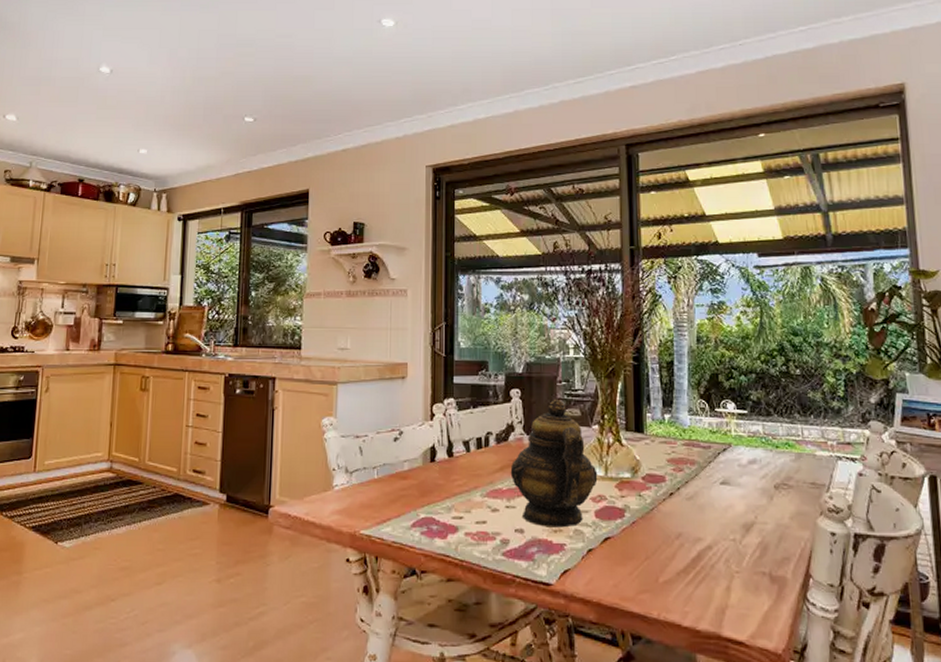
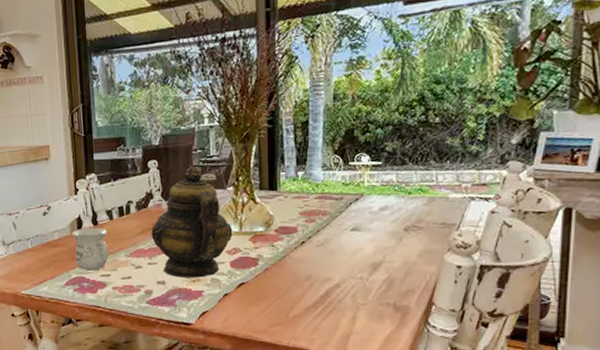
mug: none [424,459,463,511] -> present [72,227,109,271]

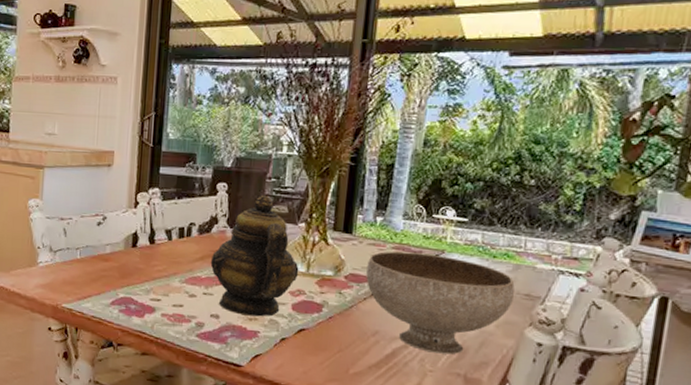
mug: present [72,227,109,271] -> none [125,245,164,293]
bowl: none [294,198,431,288] -> present [366,251,515,355]

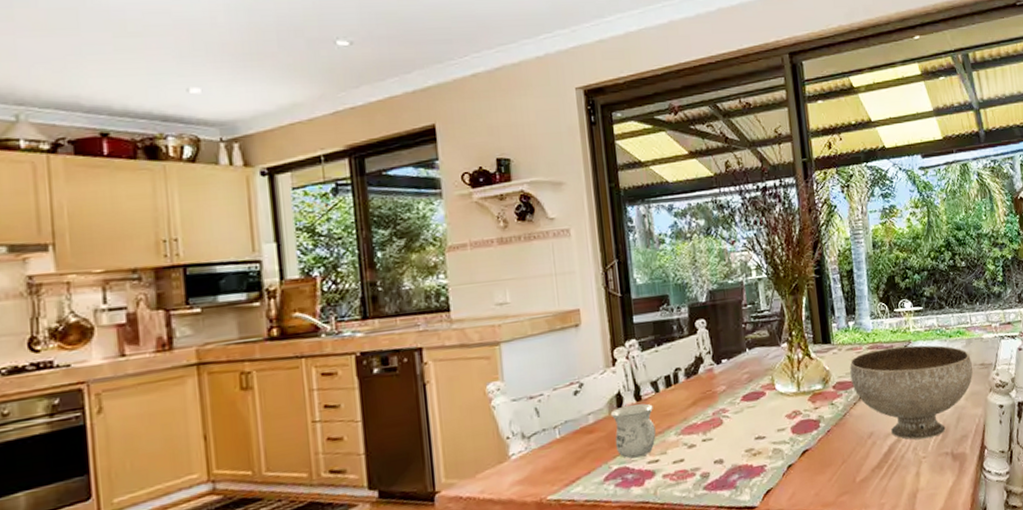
mug: none [125,245,164,293] -> present [610,403,656,459]
teapot: present [210,194,299,317] -> none [703,323,791,453]

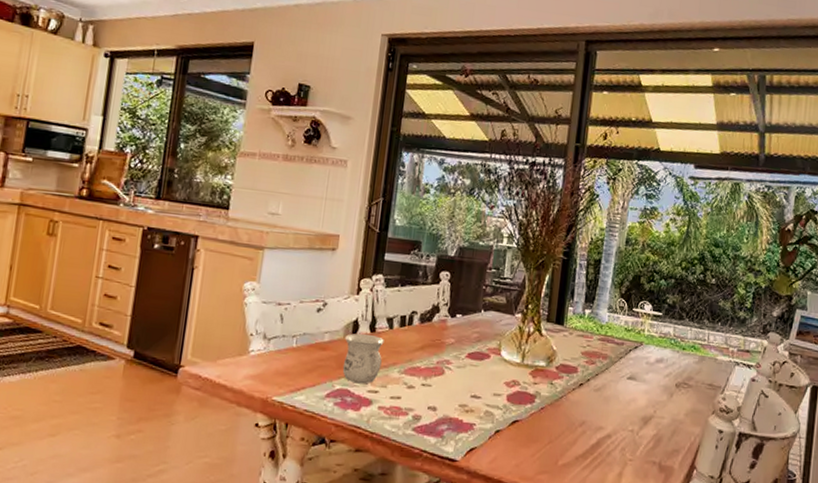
bowl: present [849,345,973,440] -> none [575,342,700,443]

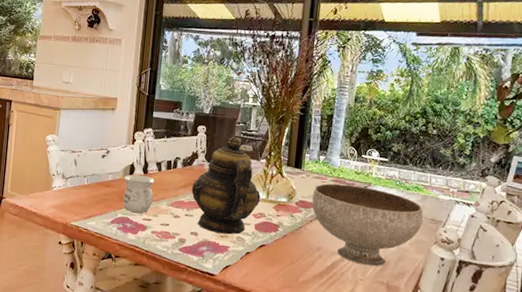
teapot: none [430,284,515,409] -> present [191,136,261,235]
bowl: none [575,342,700,443] -> present [312,183,423,267]

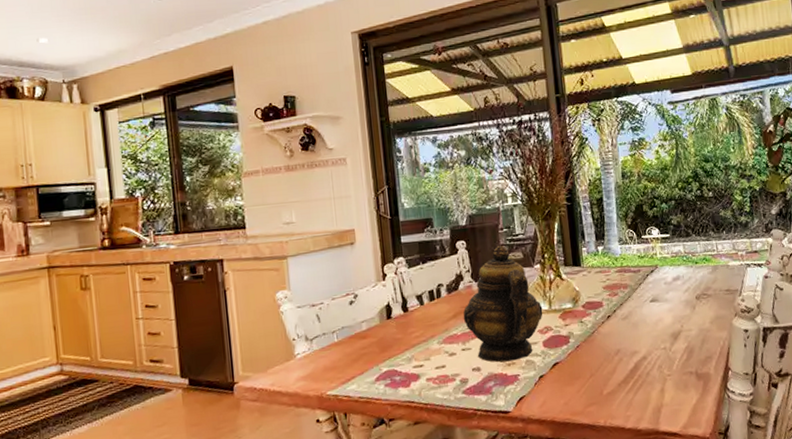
mug: present [123,174,155,214] -> none [381,314,421,363]
bowl: present [312,183,423,267] -> none [598,270,718,358]

